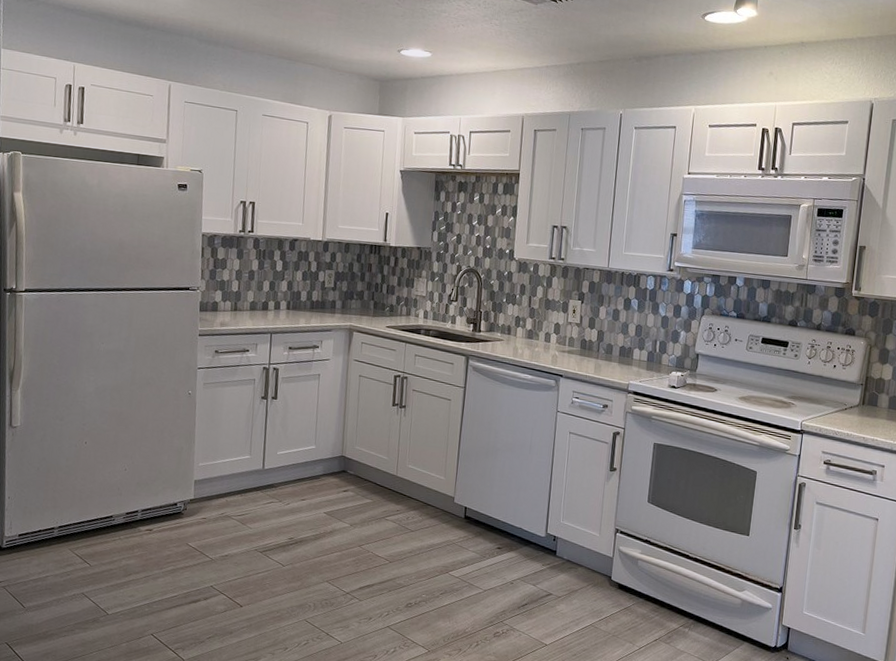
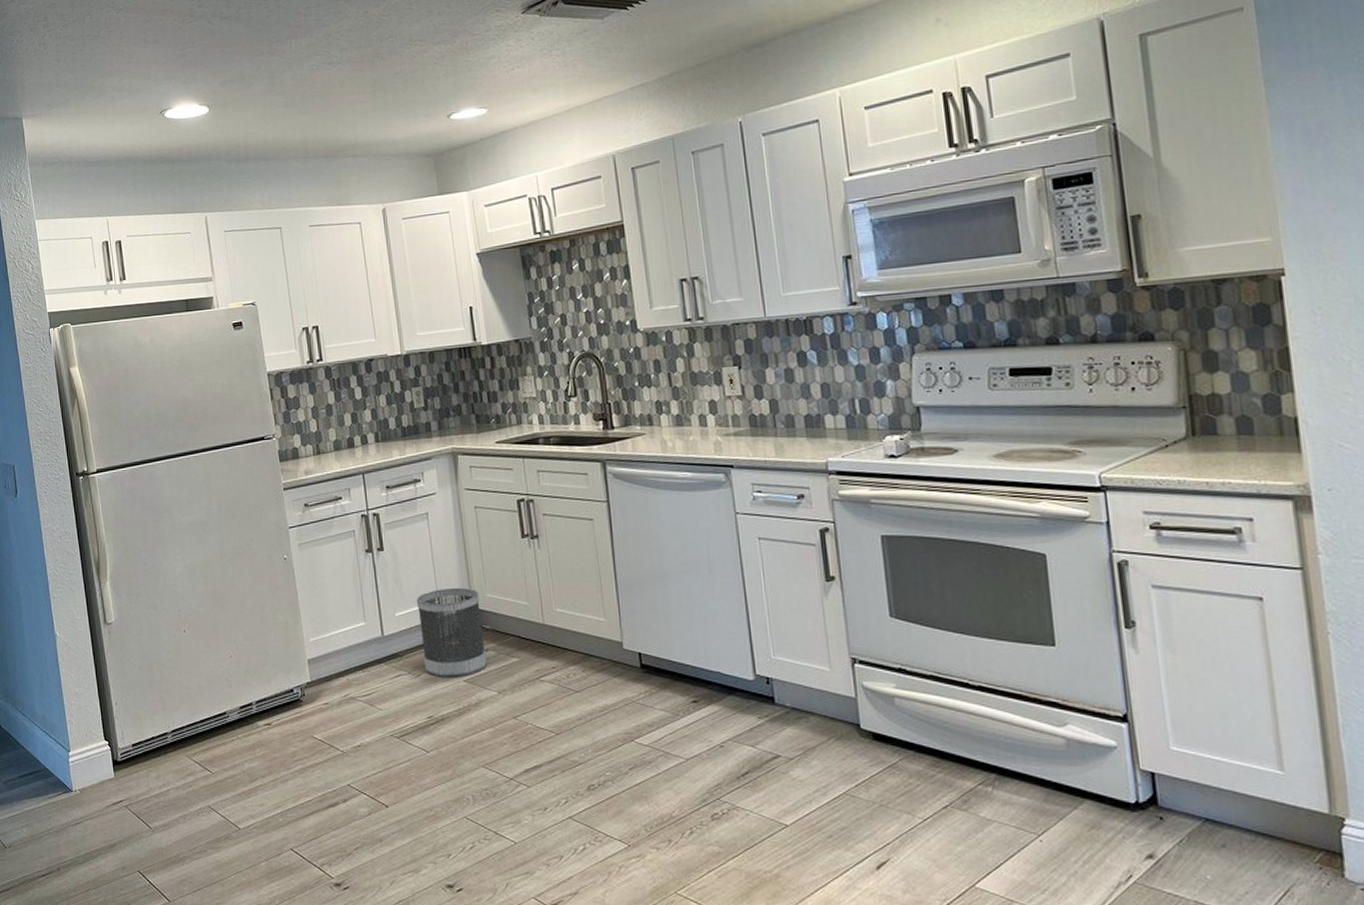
wastebasket: none [293,437,350,509] -> present [416,587,488,677]

